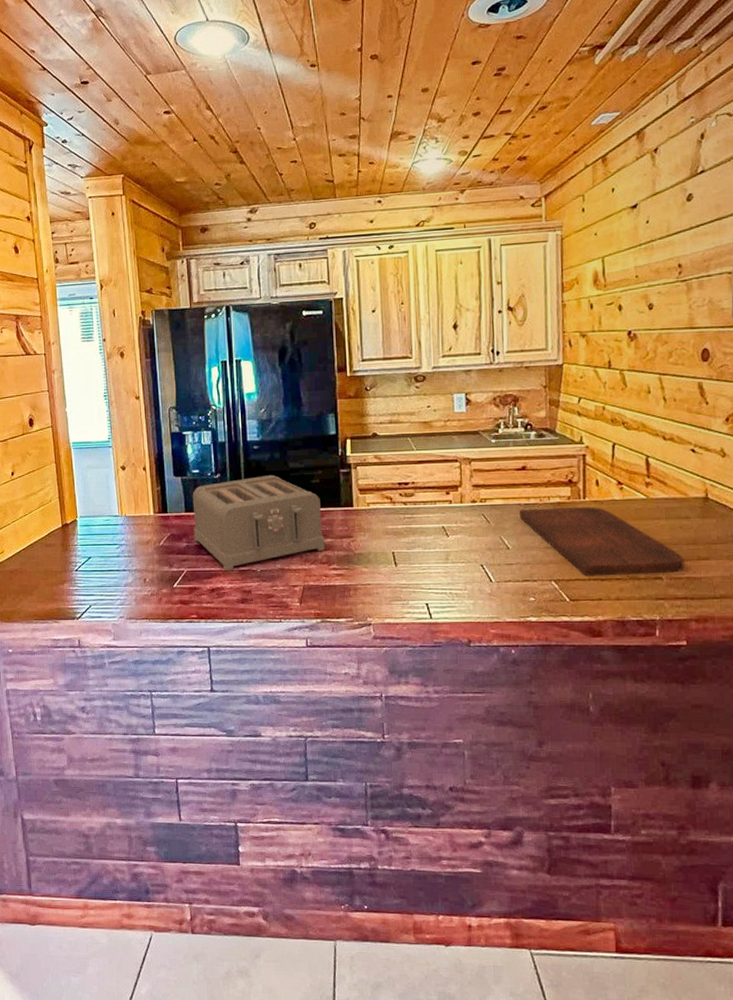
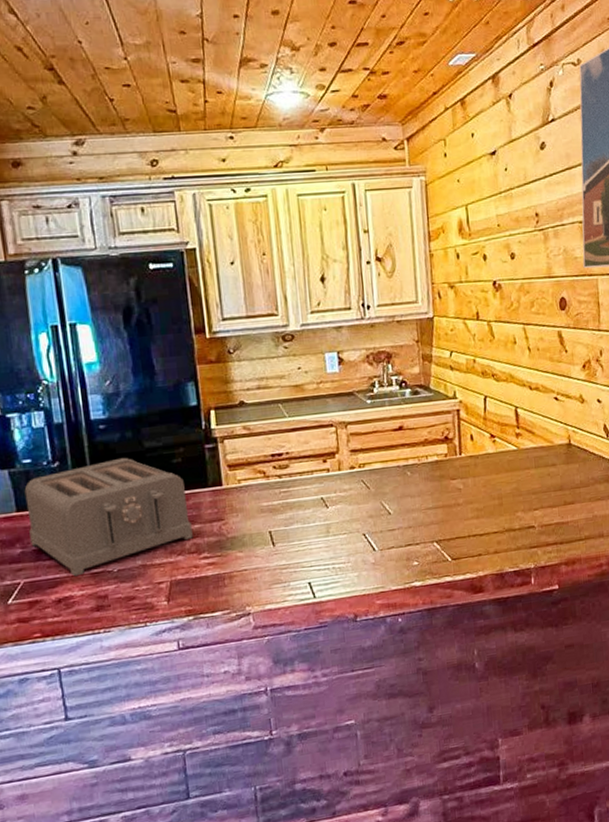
cutting board: present [520,507,684,576] -> none [399,462,553,534]

